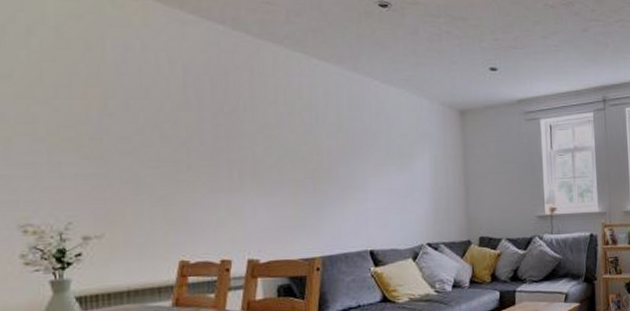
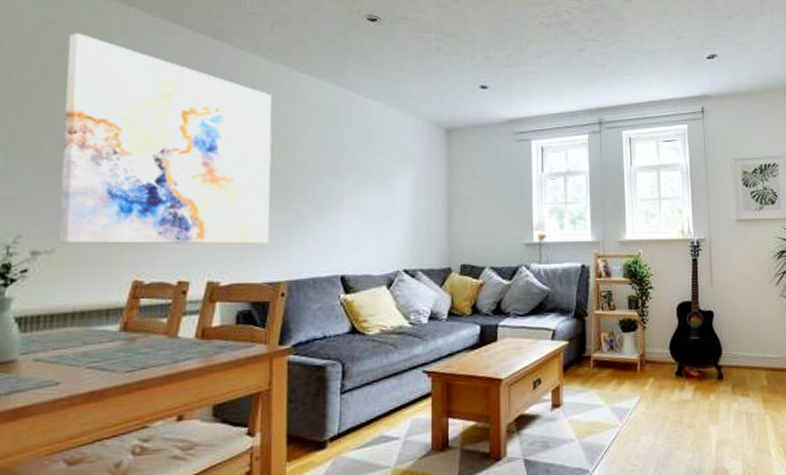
wall art: none [93,27,302,229] -> present [58,33,273,245]

